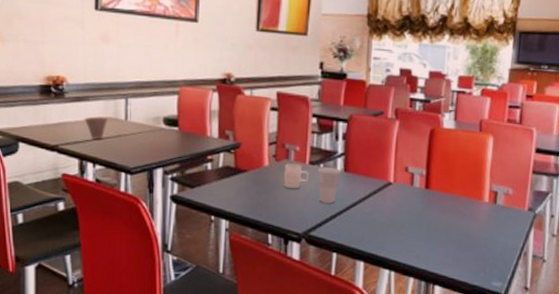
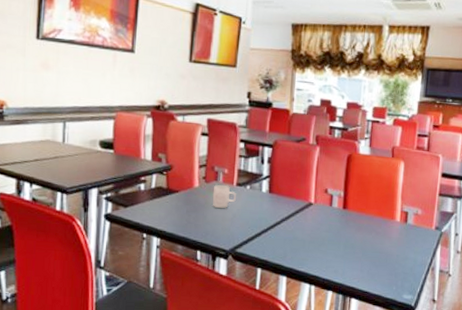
cup: present [84,116,108,140] -> none [23,138,46,161]
cup: present [318,167,341,204] -> none [244,188,266,223]

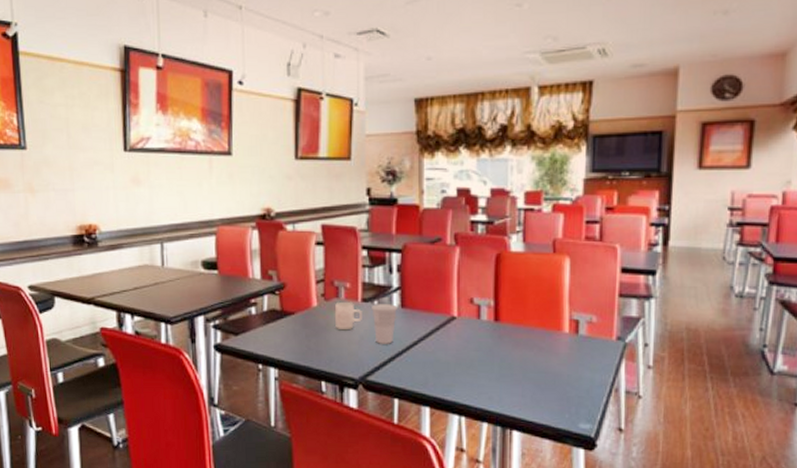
cup: none [244,188,266,223] -> present [372,304,397,344]

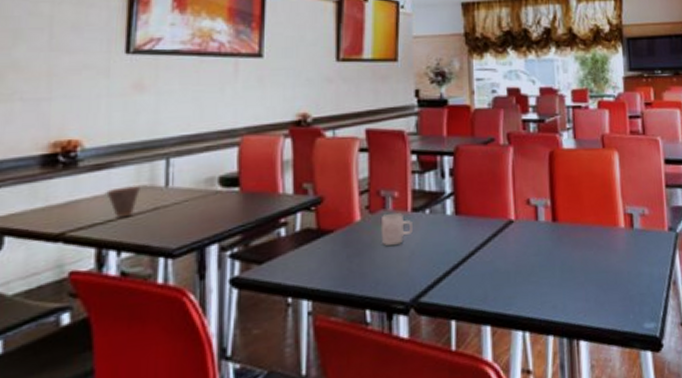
cup: none [120,264,144,289] -> present [106,186,140,218]
cup: present [372,304,397,344] -> none [423,211,451,258]

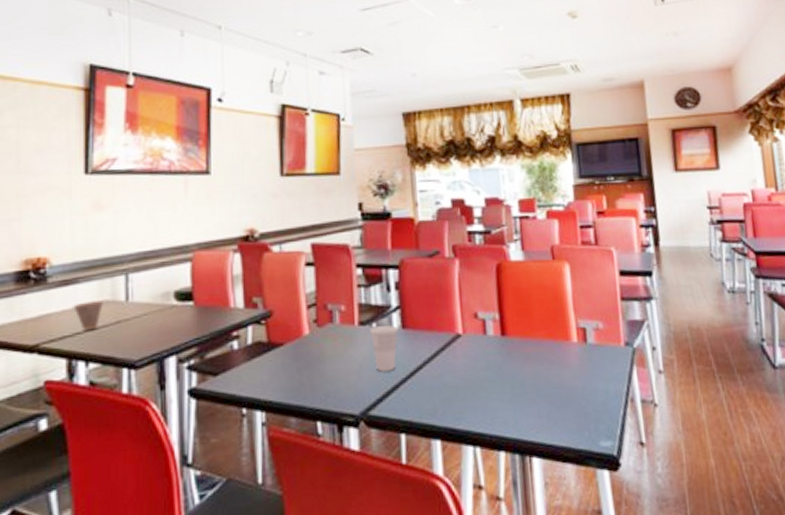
mug: present [380,212,413,247] -> none [328,326,360,360]
cup: none [423,211,451,258] -> present [370,325,398,372]

